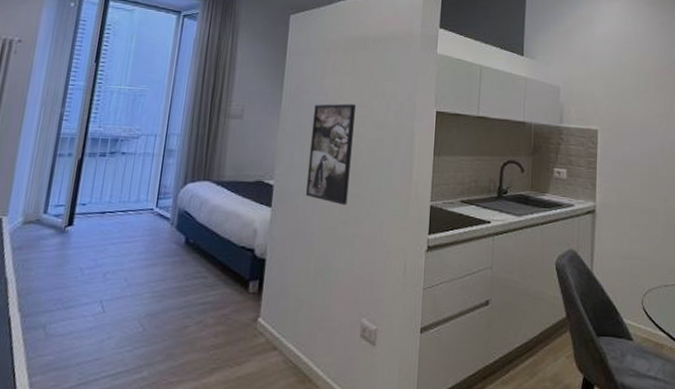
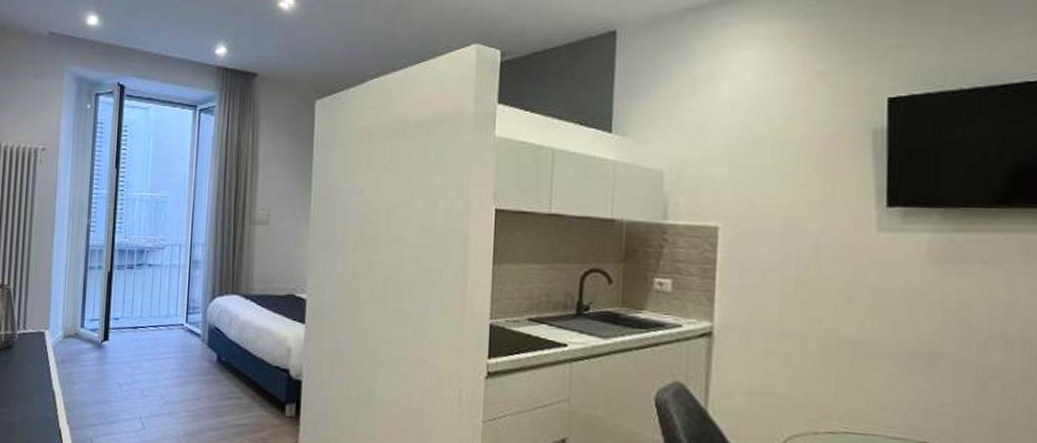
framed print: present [305,103,357,206] -> none [341,203,397,323]

